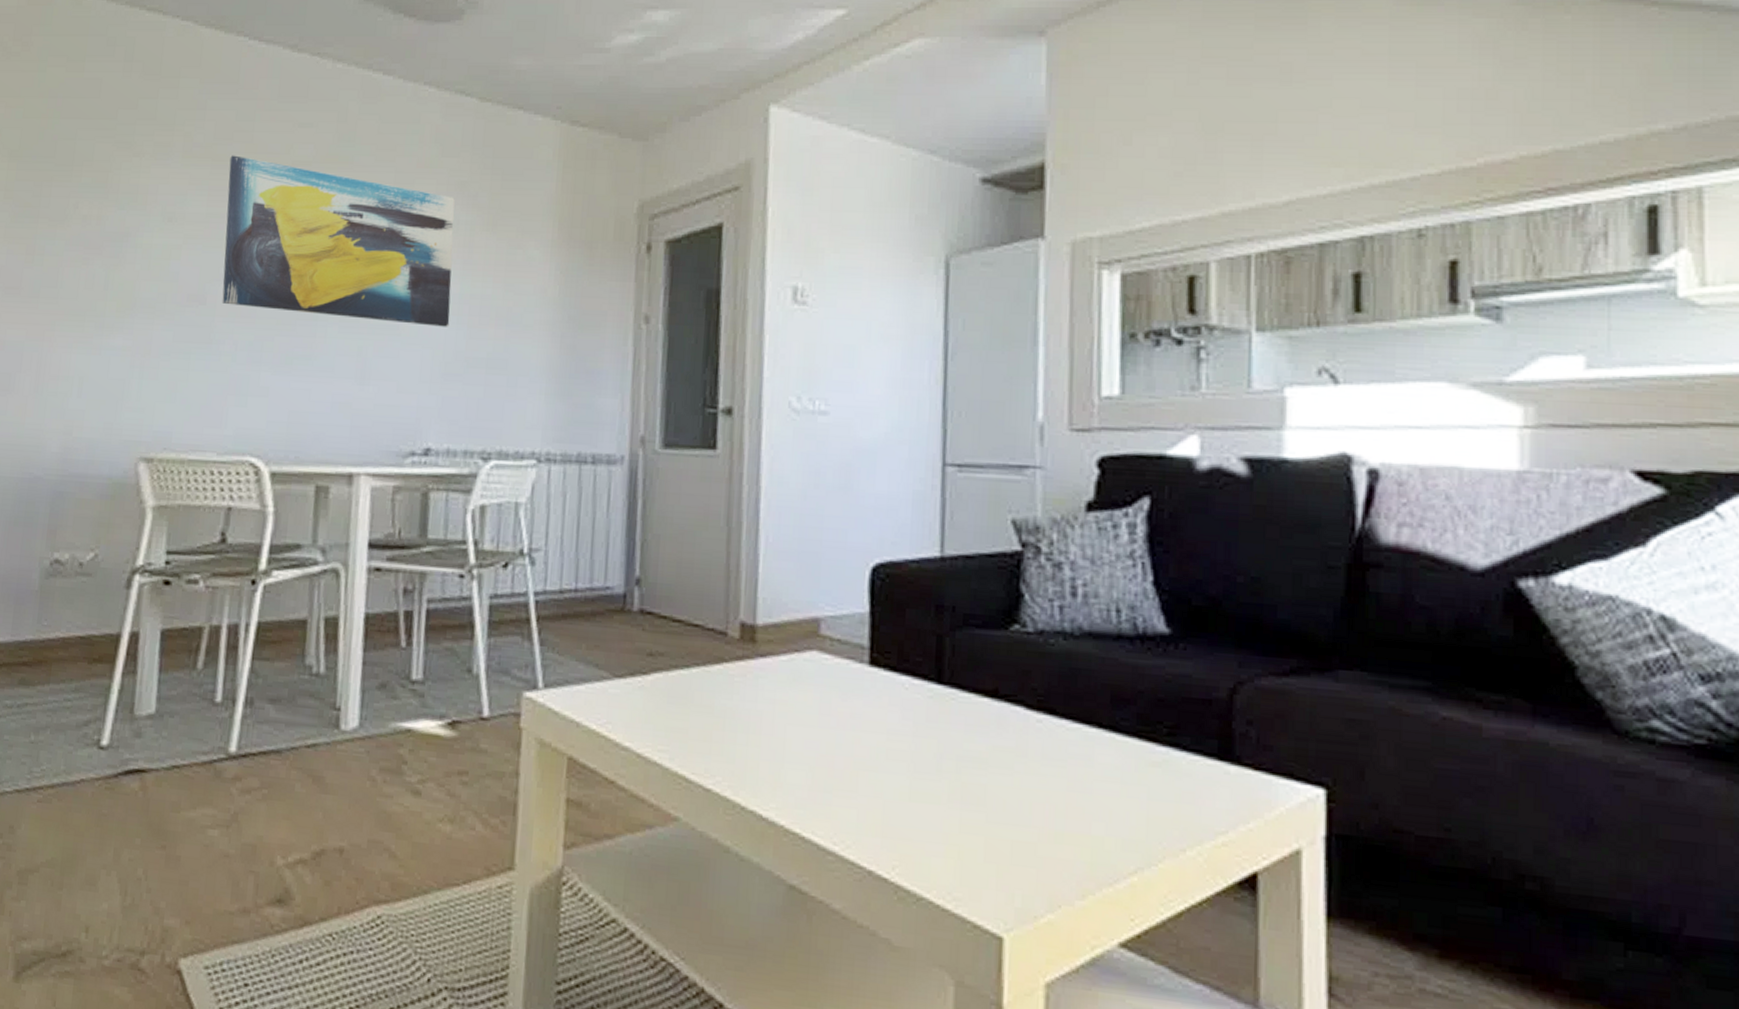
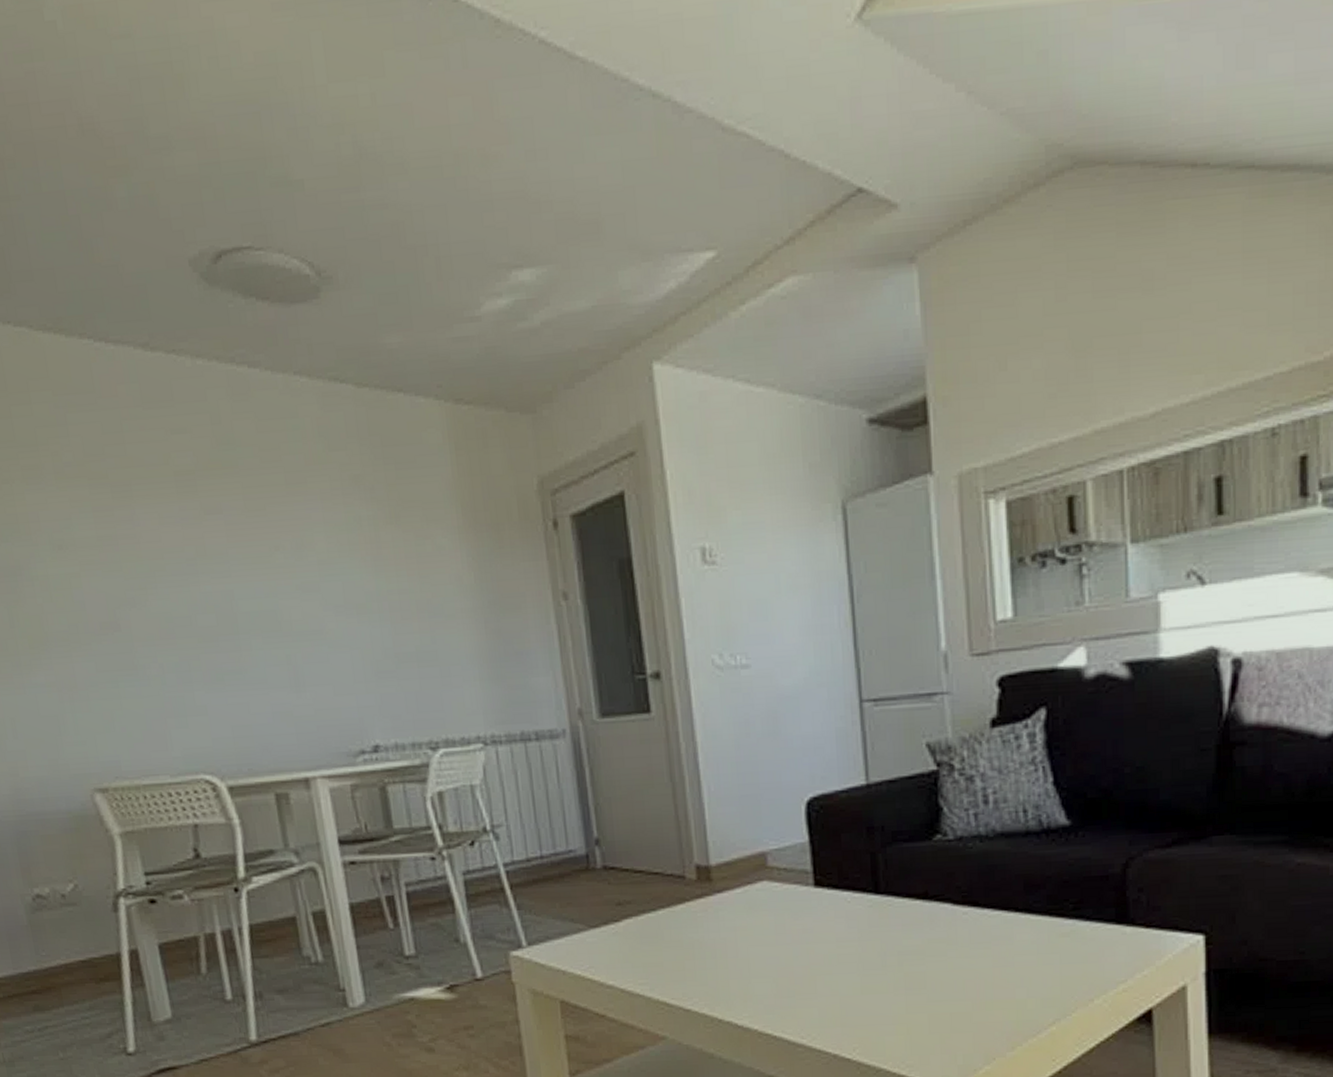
wall art: present [222,155,455,327] -> none [107,471,373,629]

